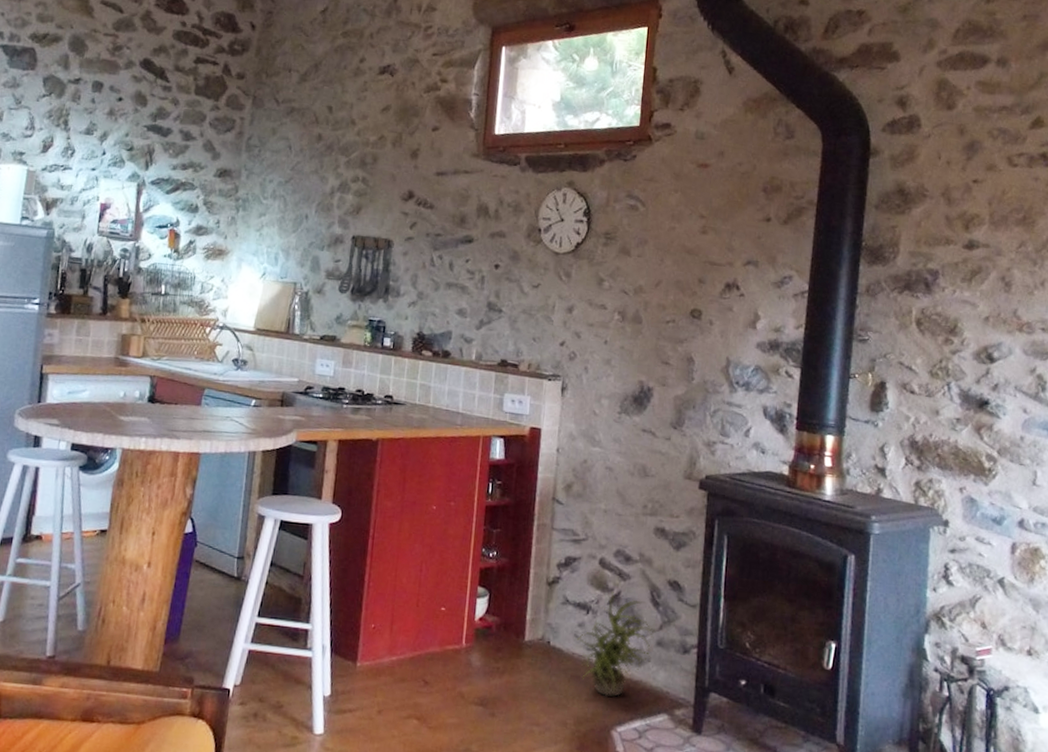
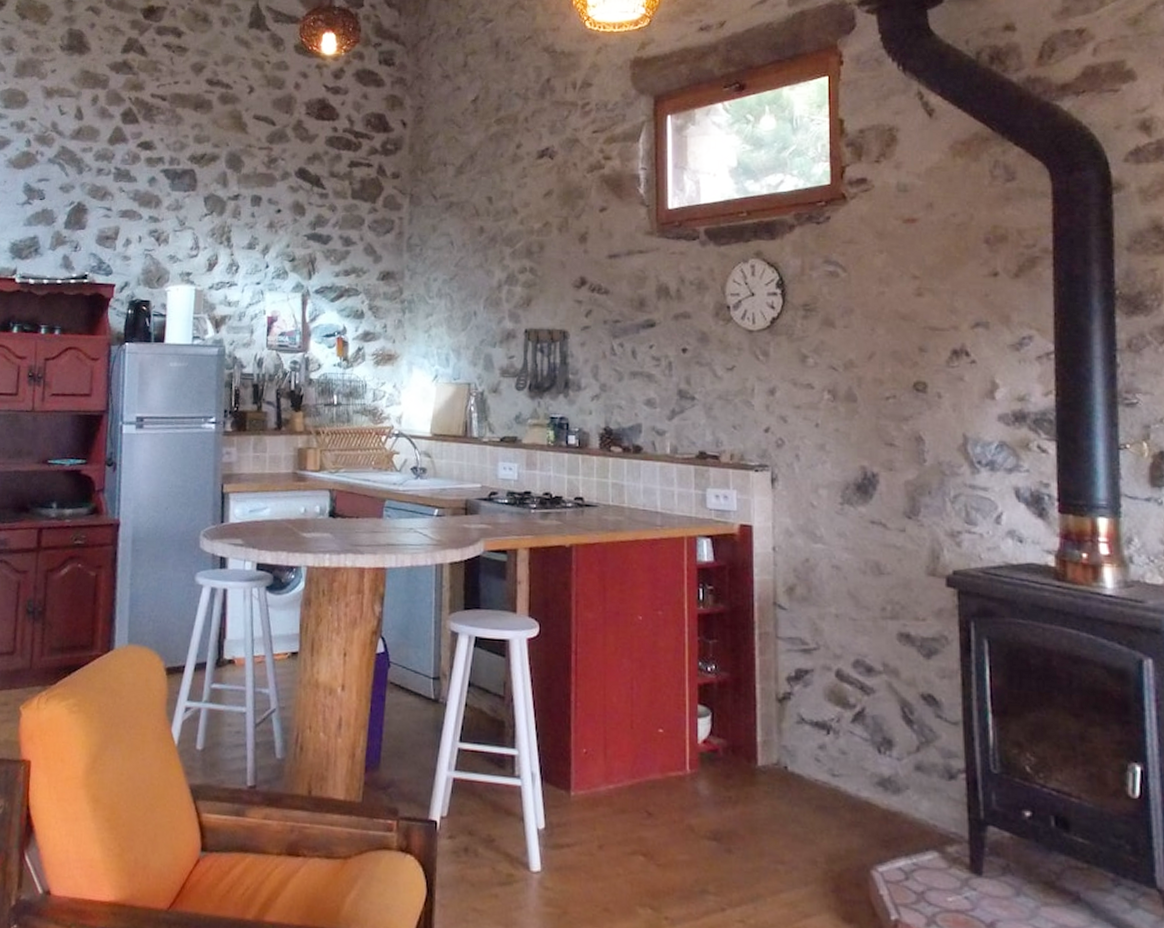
potted plant: present [575,591,656,697] -> none [816,707,913,831]

